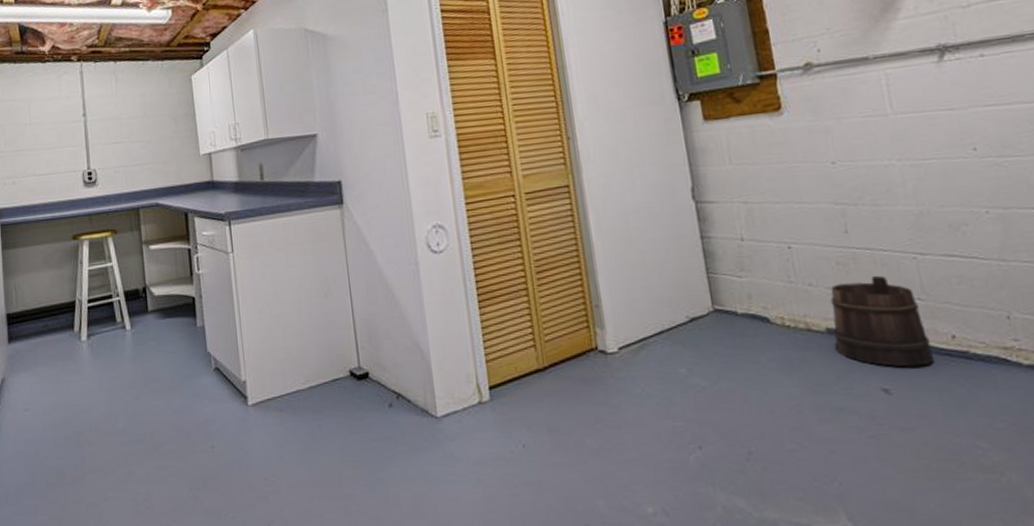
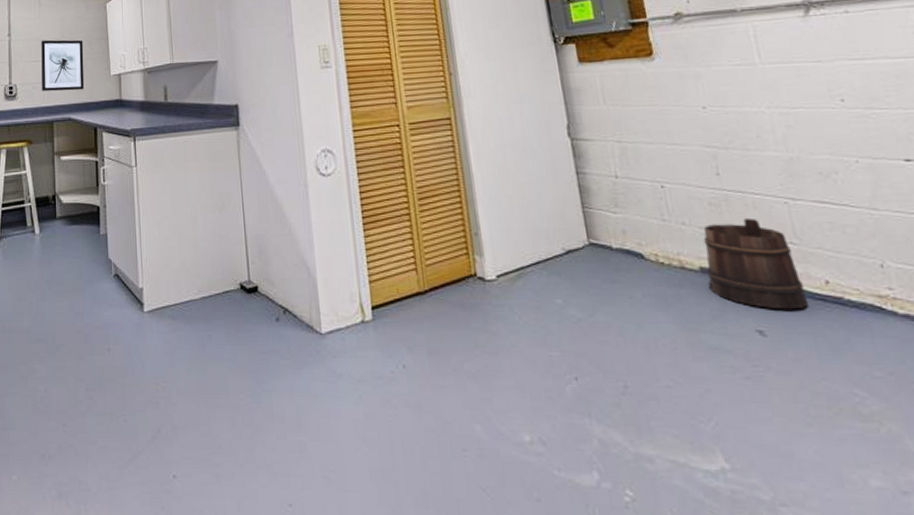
wall art: none [120,117,172,176] -> present [41,39,85,91]

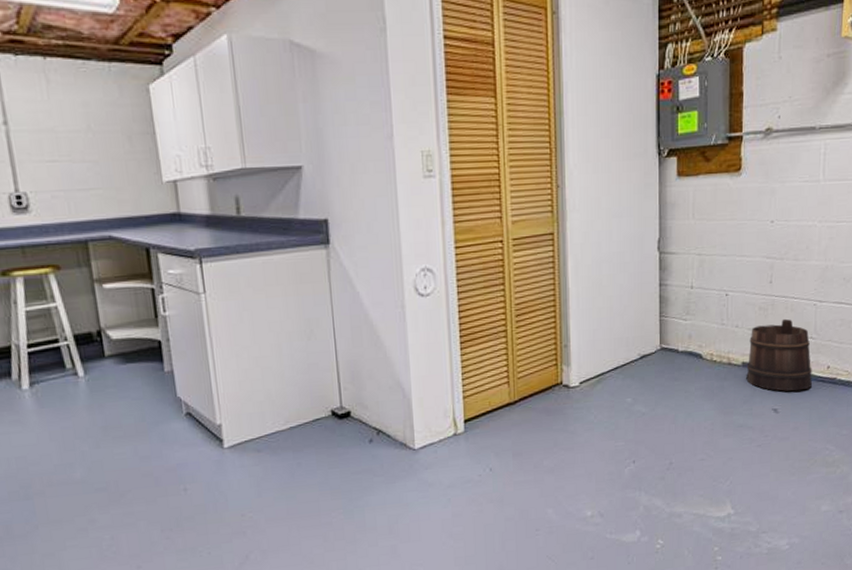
wall art: present [41,39,85,91] -> none [56,132,128,202]

